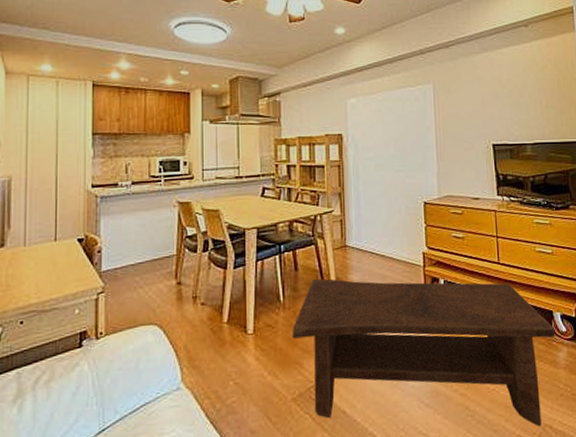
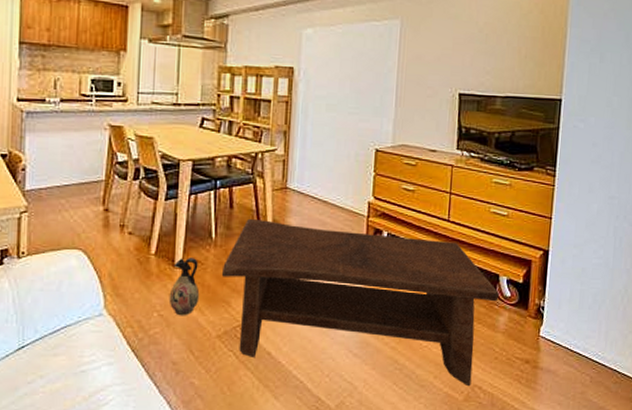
ceramic jug: none [243,322,273,383] -> present [169,258,200,316]

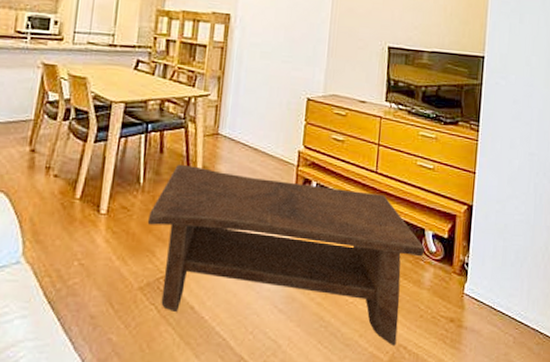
ceramic jug: present [169,258,200,316] -> none [91,203,125,266]

